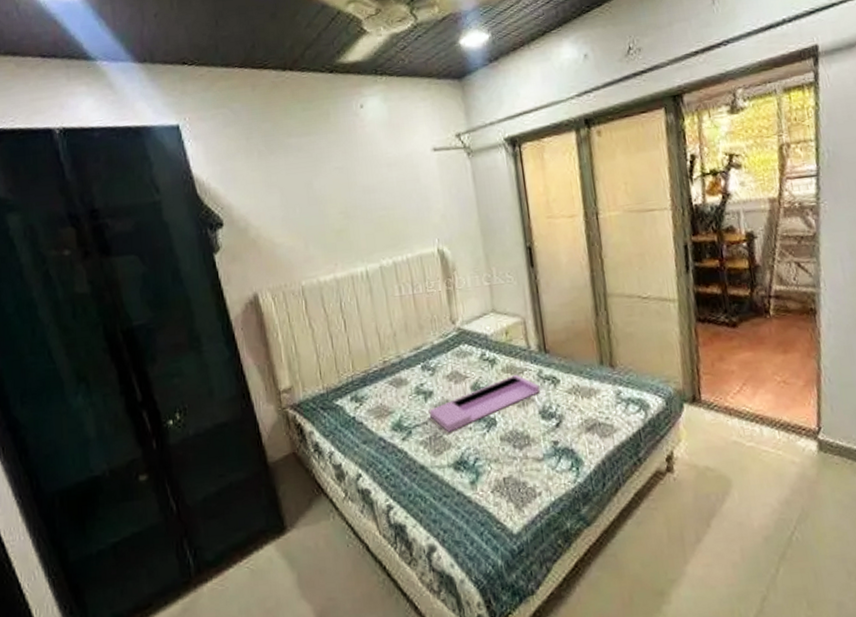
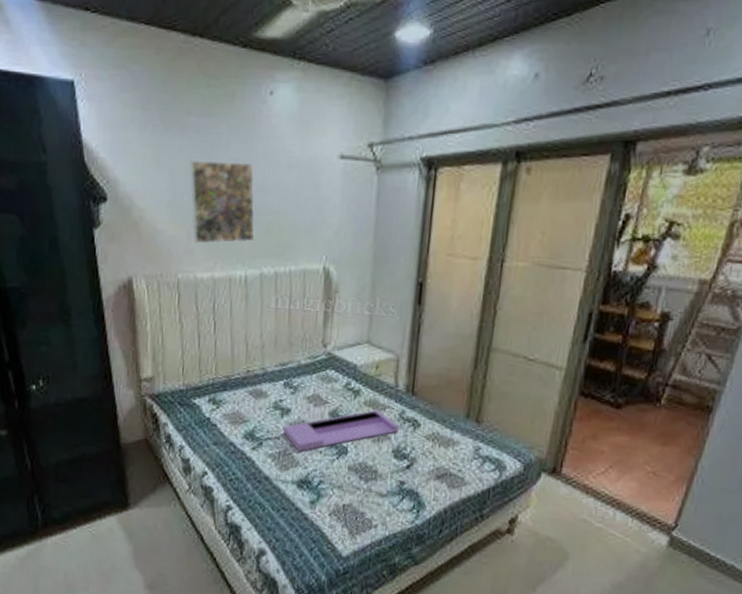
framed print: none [297,169,369,250] -> present [189,161,255,244]

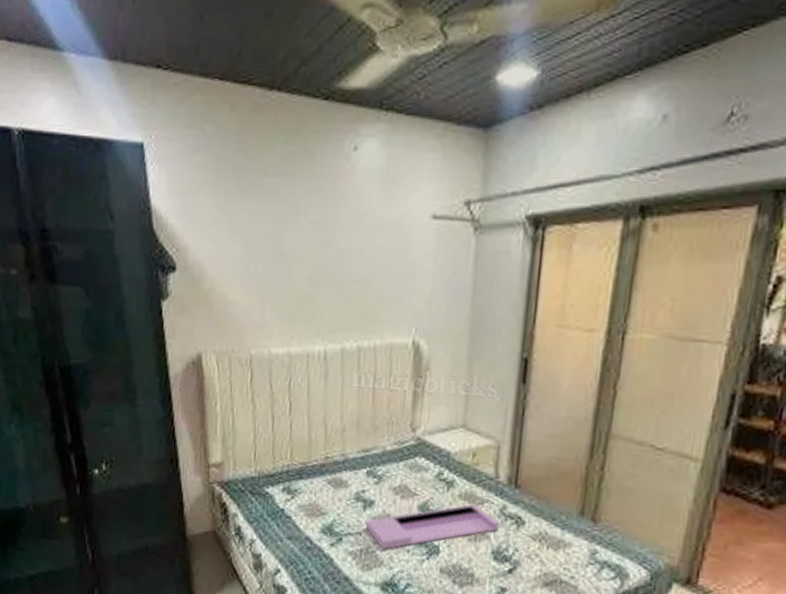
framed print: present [189,161,255,244] -> none [264,225,336,316]

